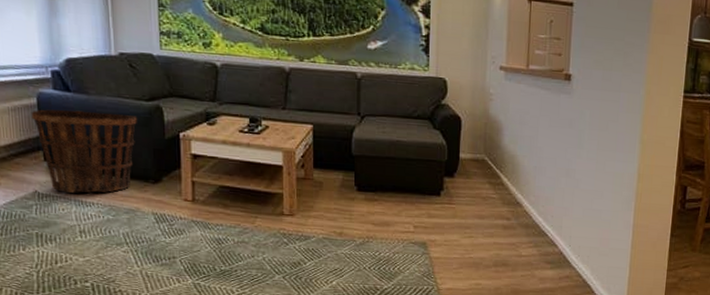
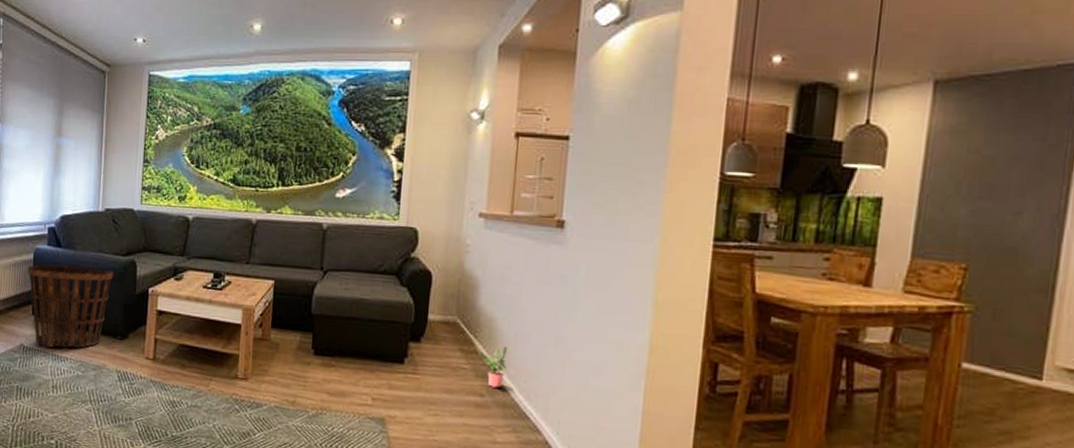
potted plant: none [505,179,528,212] -> present [479,346,508,388]

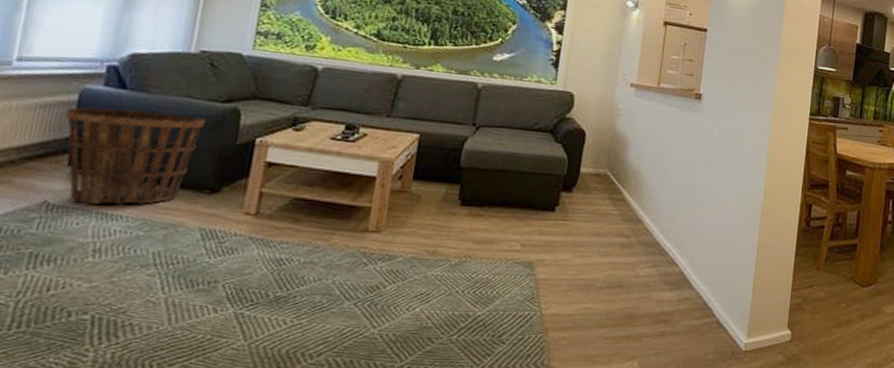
potted plant: present [479,346,508,388] -> none [626,195,652,230]

